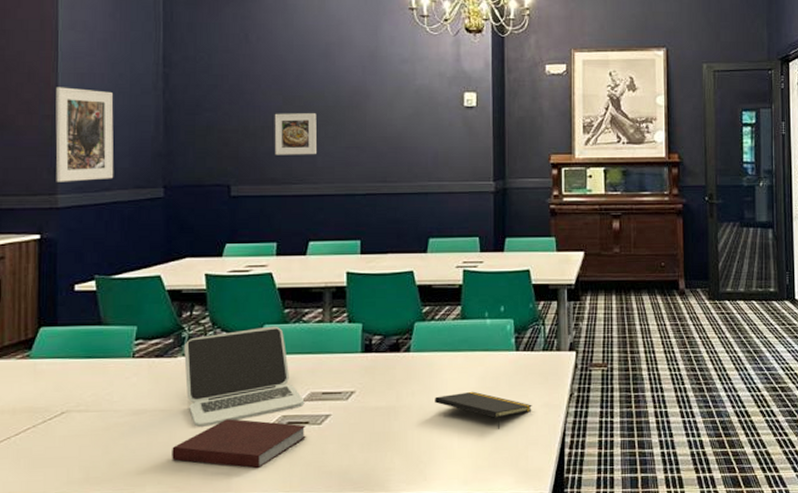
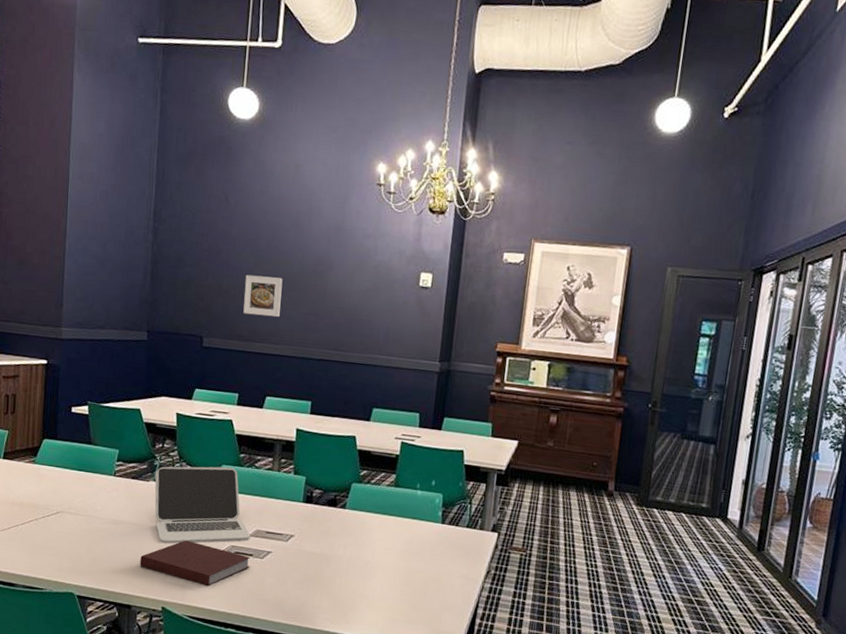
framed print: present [55,87,114,182] -> none [61,231,111,319]
notepad: present [435,391,532,429] -> none [363,552,451,591]

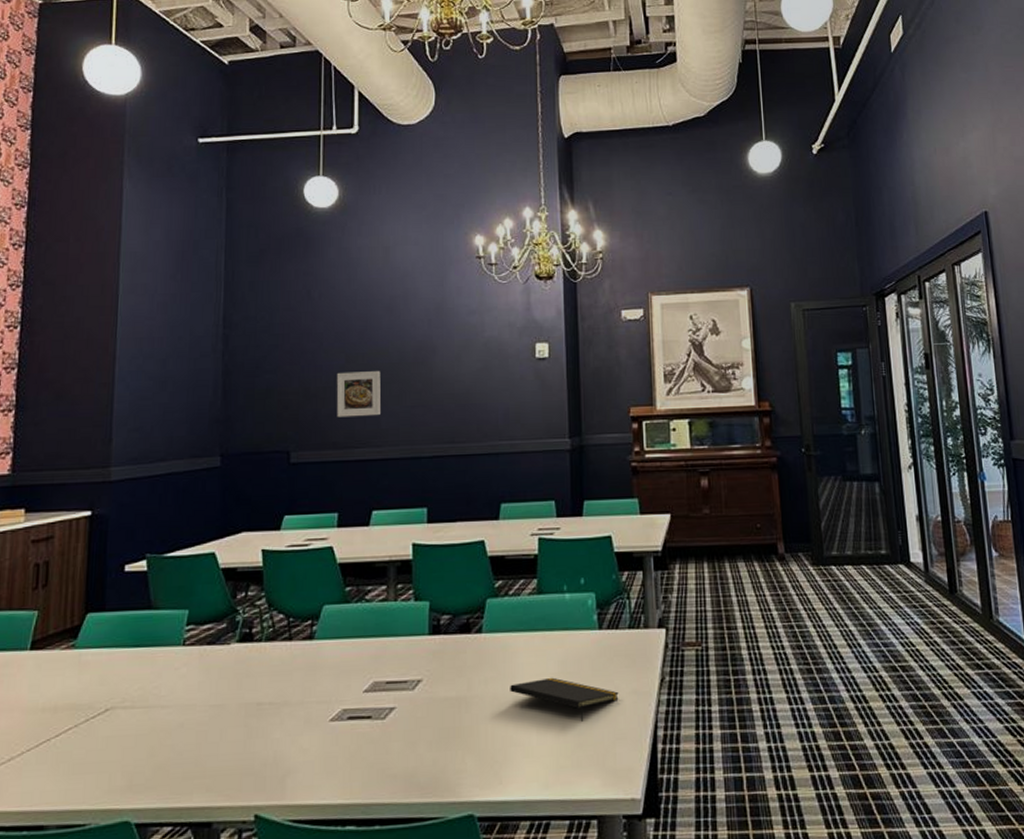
notebook: present [140,540,250,587] -> none [222,714,370,773]
laptop: present [154,466,251,544] -> none [238,606,367,724]
notepad: none [363,552,451,591] -> present [510,677,619,722]

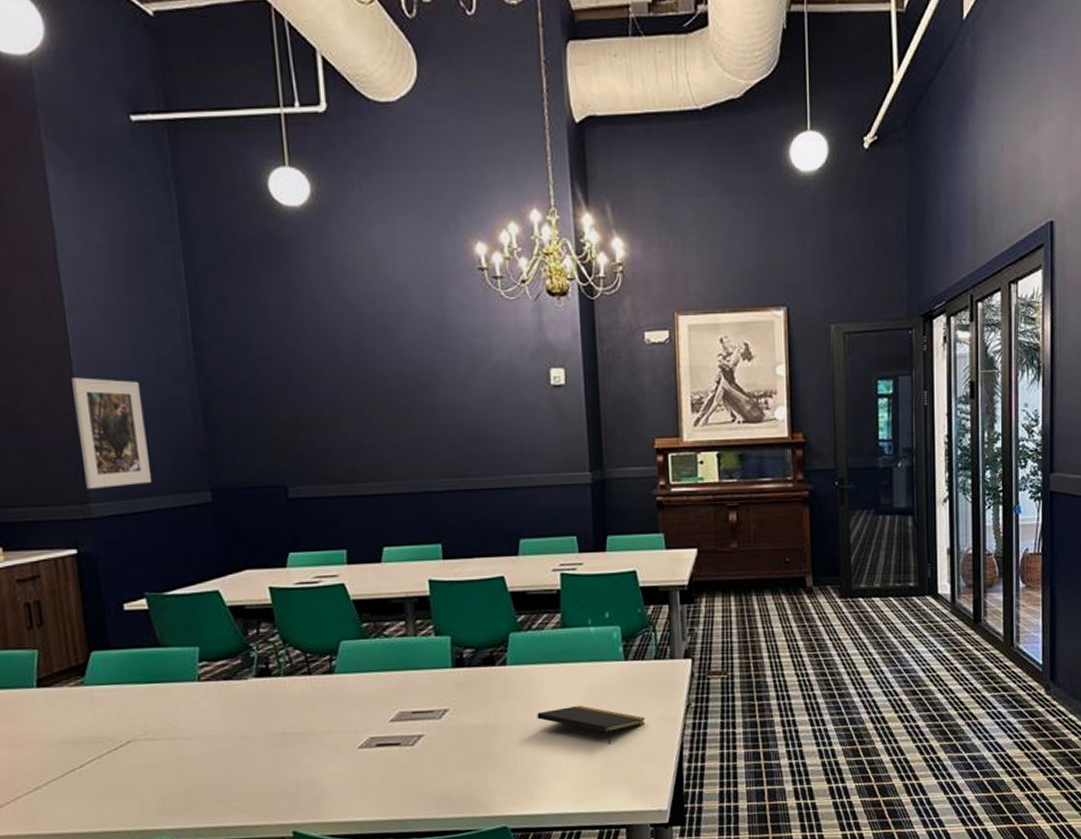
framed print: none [110,353,172,454] -> present [72,377,153,489]
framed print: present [336,371,381,418] -> none [330,399,383,450]

